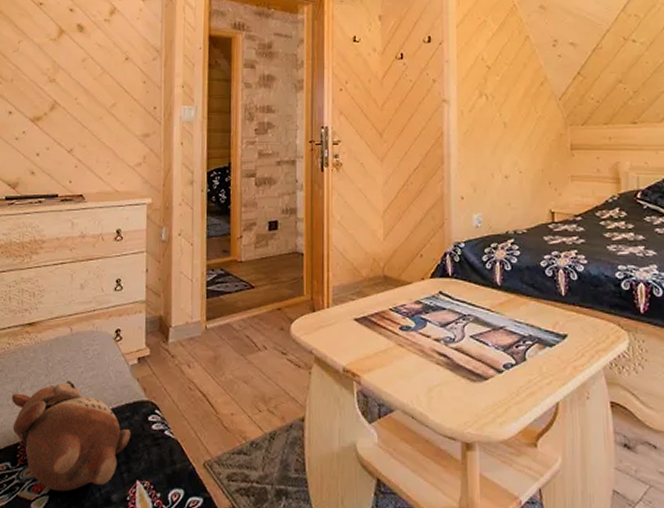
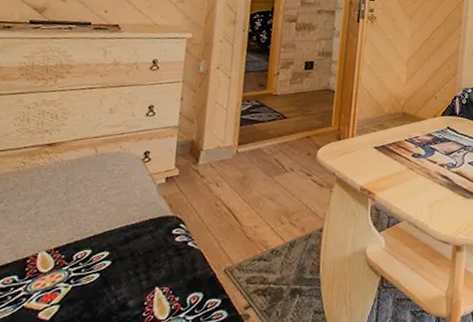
teddy bear: present [11,381,131,492] -> none [22,198,153,300]

